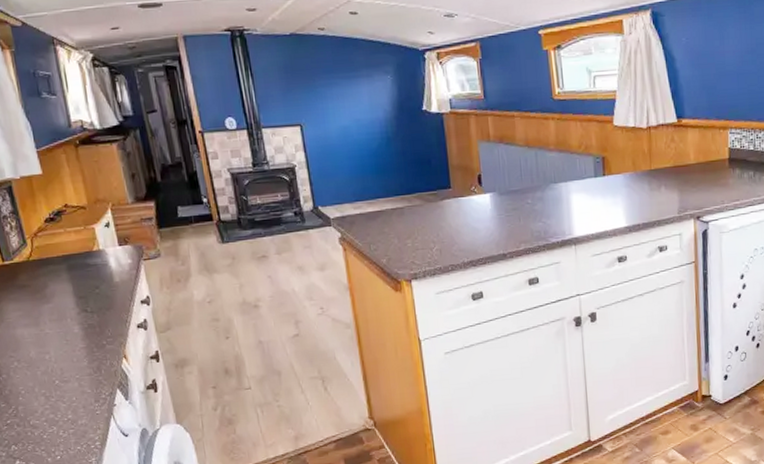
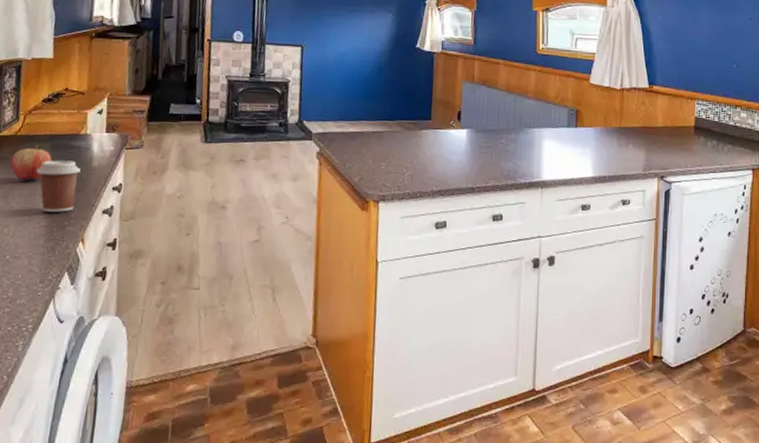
apple: none [31,267,73,306] -> present [10,145,52,181]
coffee cup: none [59,279,108,334] -> present [36,160,81,212]

